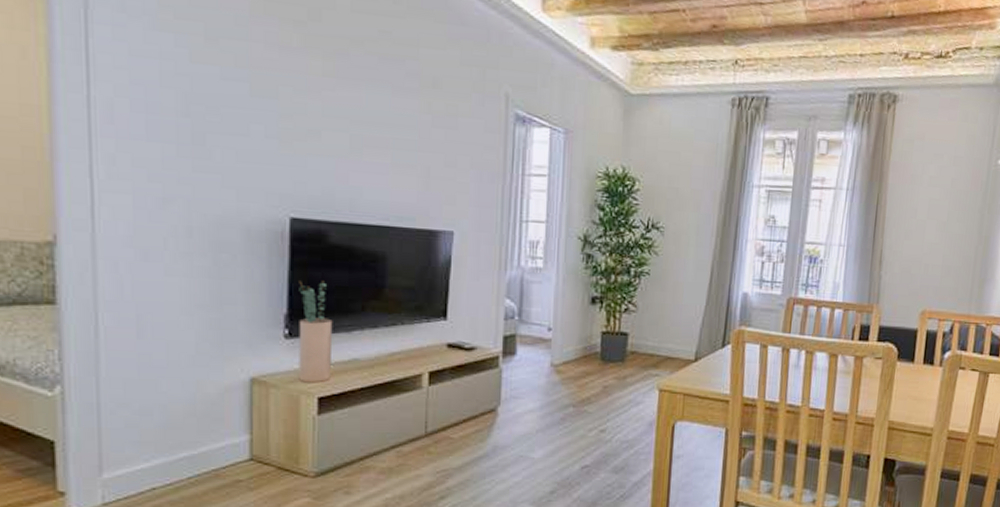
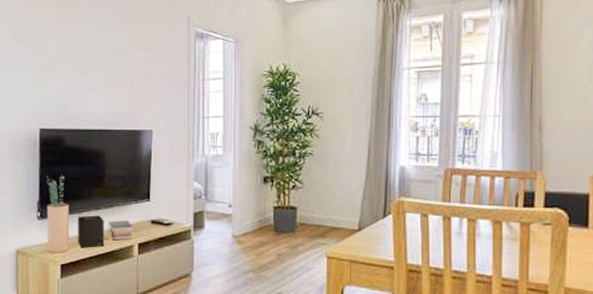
speaker: none [344,335,389,377] -> present [78,215,109,248]
books: none [388,342,423,368] -> present [108,220,134,241]

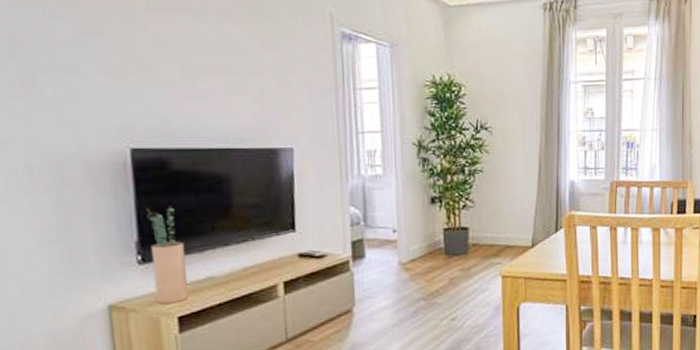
speaker: present [78,215,109,248] -> none [197,253,244,294]
books: present [108,220,134,241] -> none [241,256,276,281]

